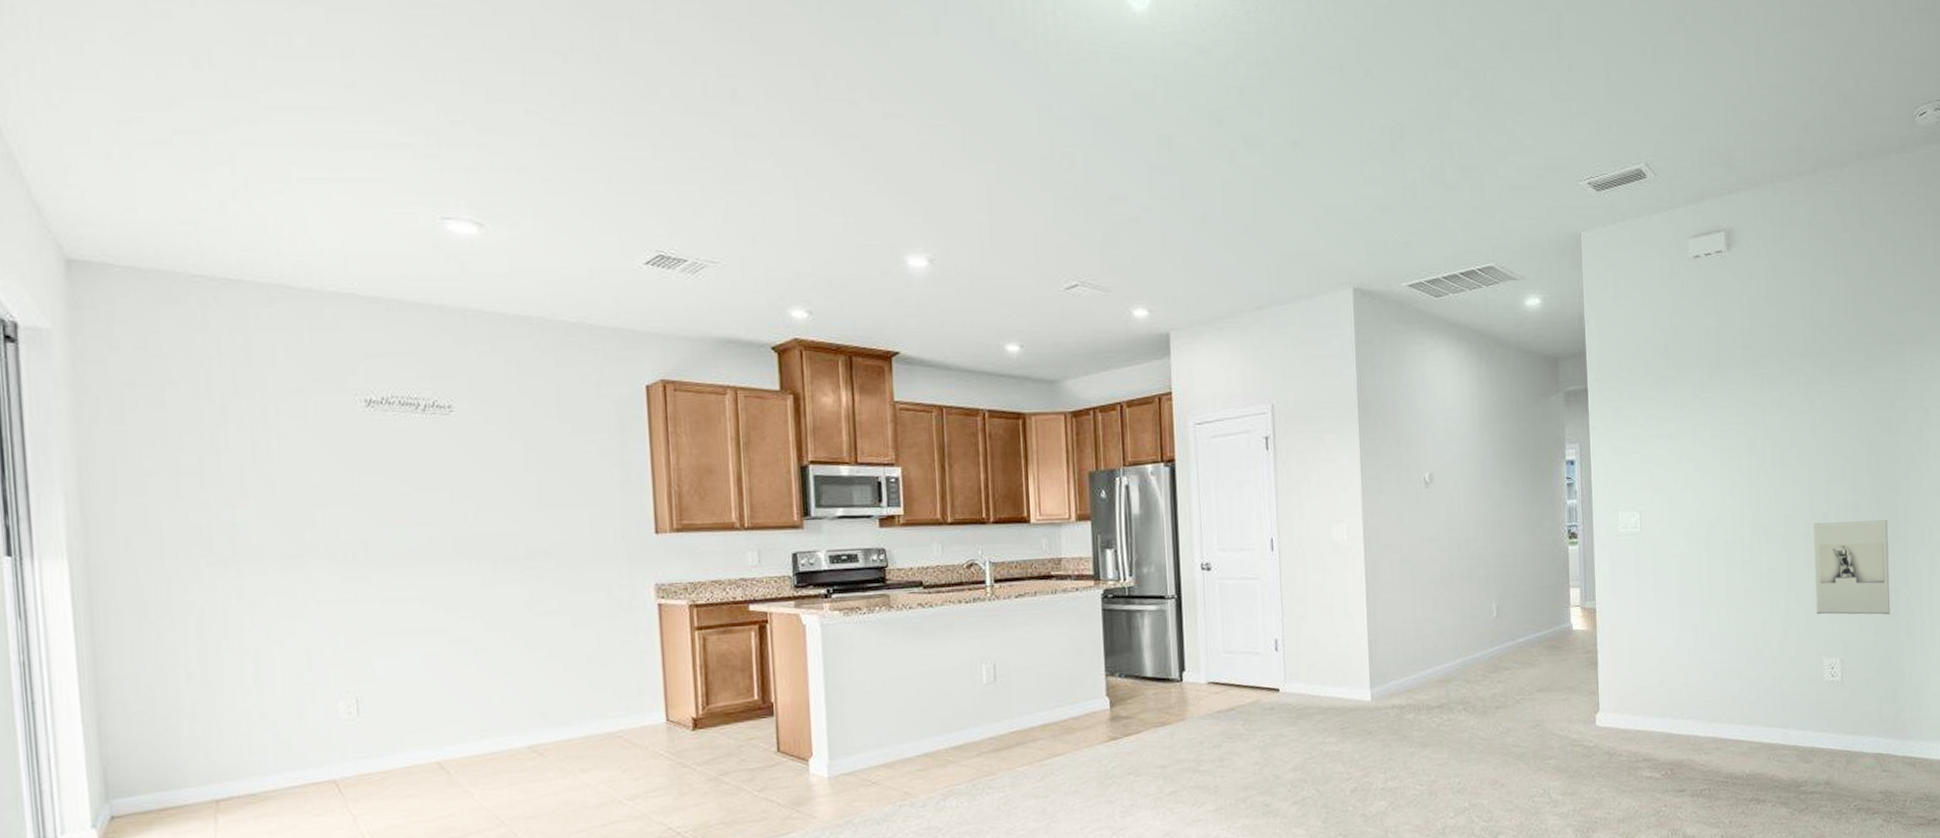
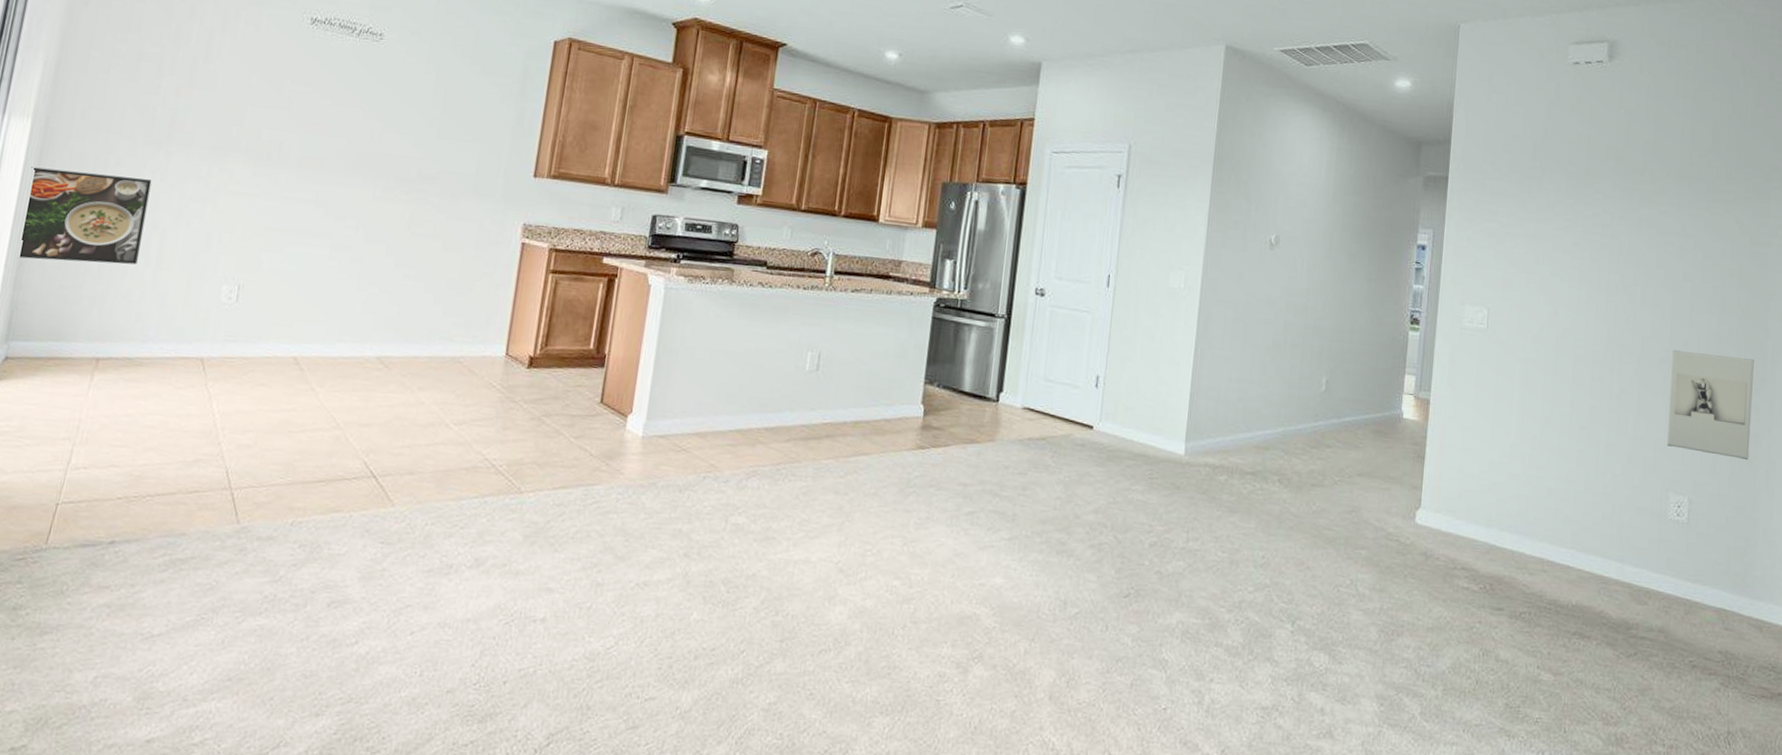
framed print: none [82,603,234,710] -> present [20,167,152,265]

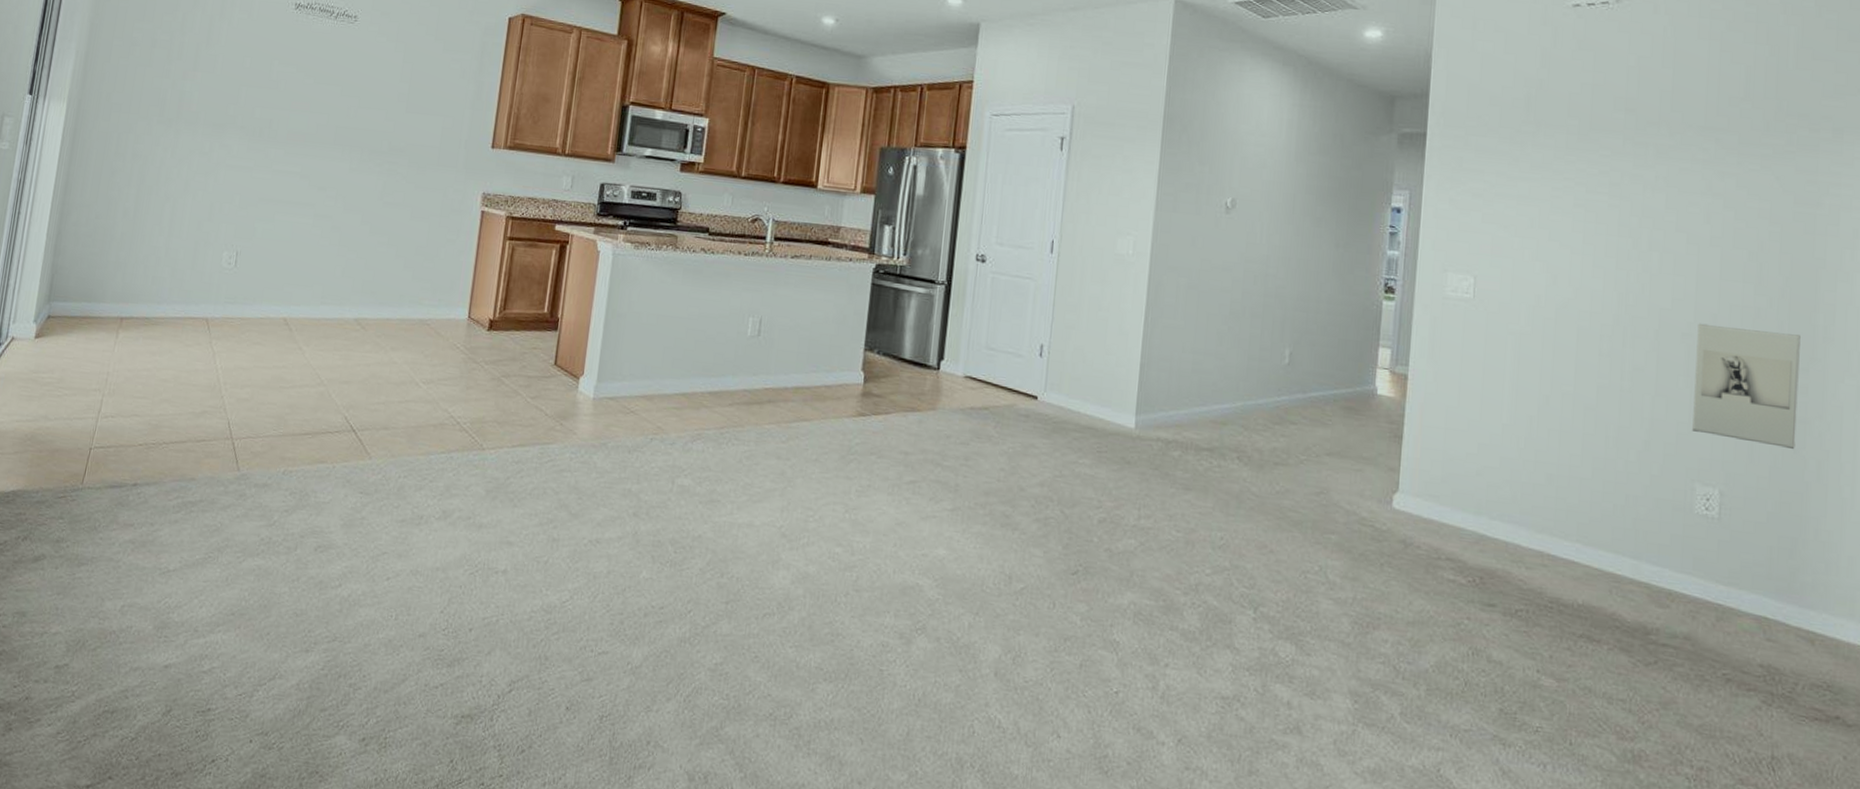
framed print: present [20,167,152,265] -> none [59,145,164,233]

